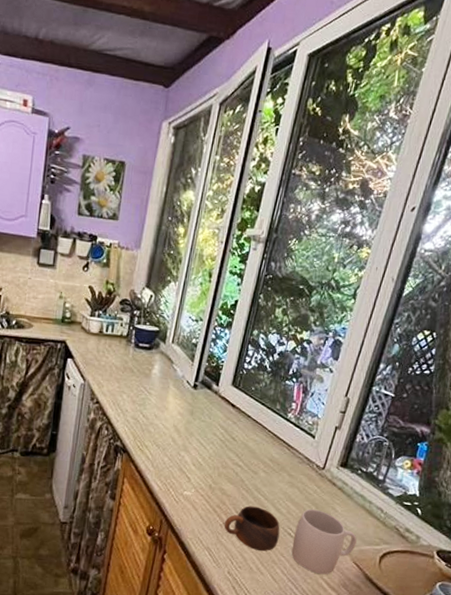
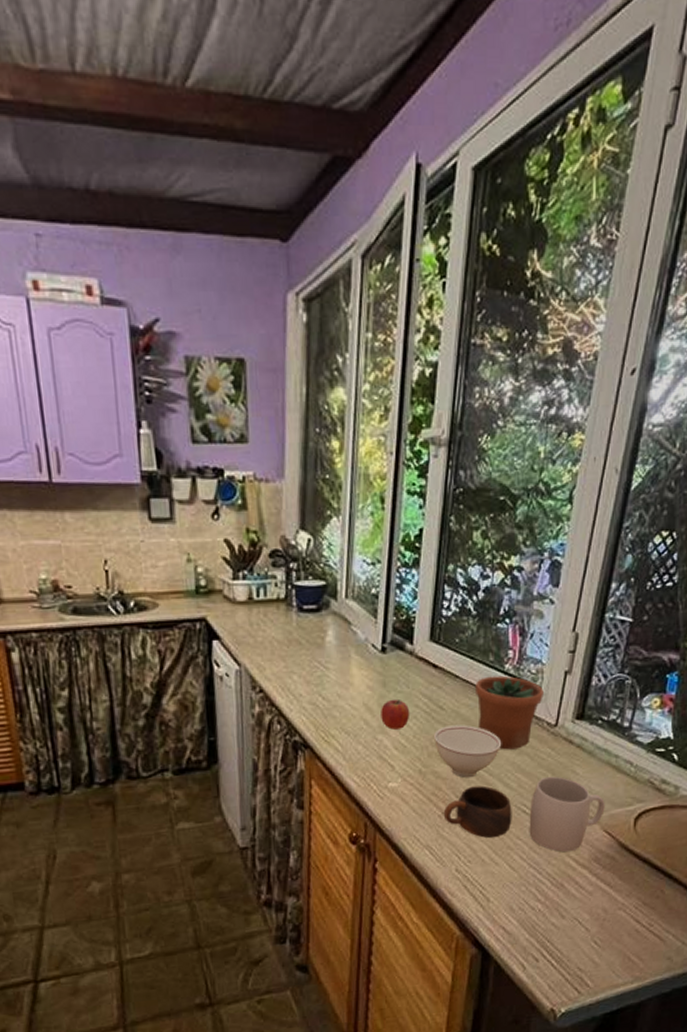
fruit: none [185,425,209,450] -> present [381,699,410,730]
bowl: none [225,454,279,499] -> present [434,724,502,778]
planter: none [260,420,317,482] -> present [476,675,543,750]

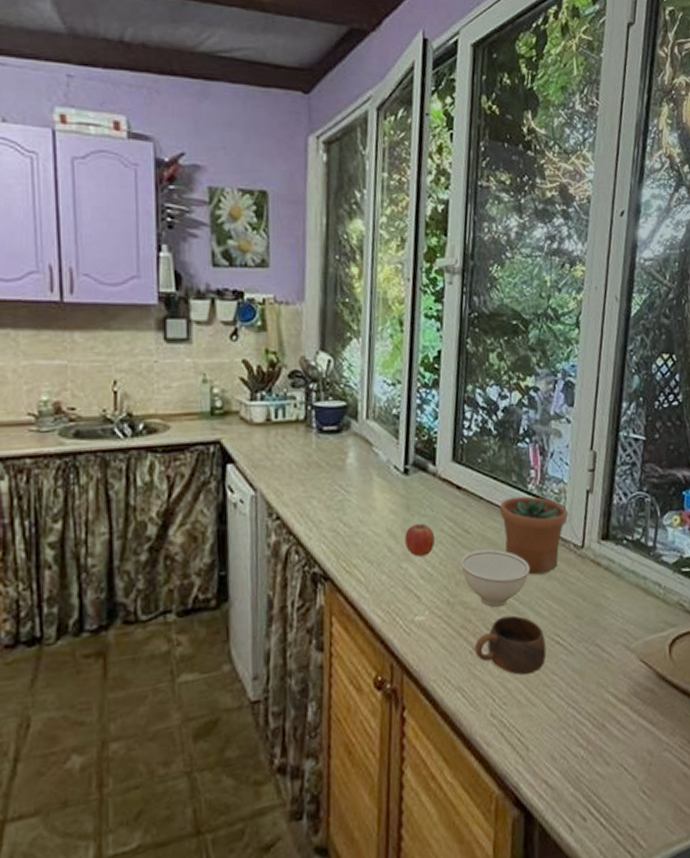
mug: present [529,776,605,853] -> none [563,601,639,688]

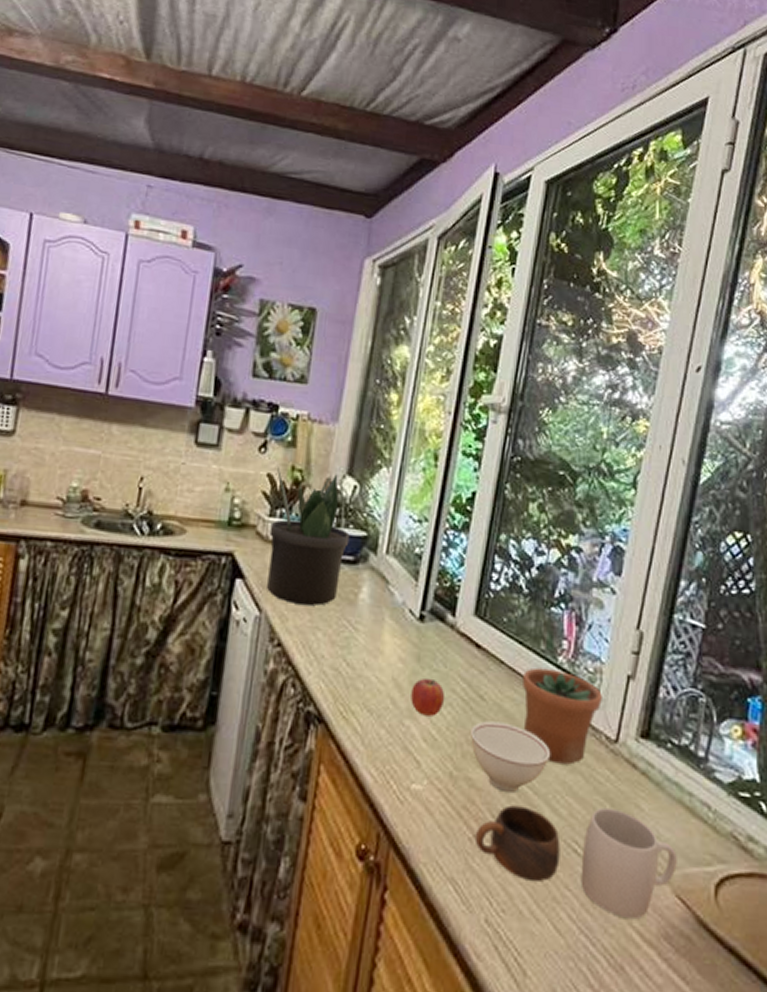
planter: none [250,350,331,479] -> present [267,465,350,606]
mug: none [563,601,639,688] -> present [580,807,677,920]

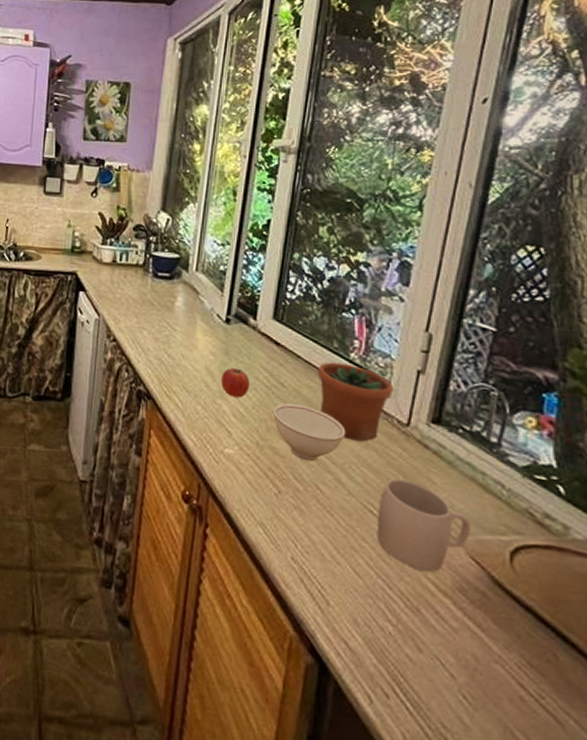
planter: present [267,465,350,606] -> none [103,206,166,311]
cup: present [474,805,561,881] -> none [280,470,357,533]

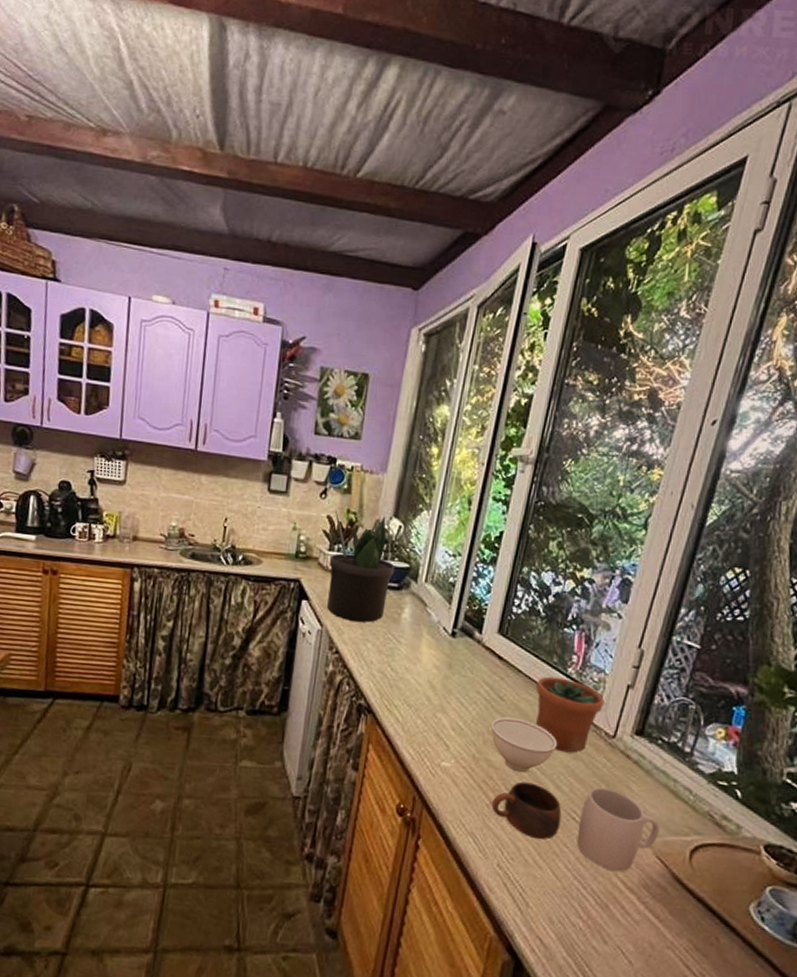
planter: none [103,206,166,311] -> present [327,509,395,623]
fruit: present [221,367,250,398] -> none [442,681,471,712]
cup: none [280,470,357,533] -> present [491,781,562,840]

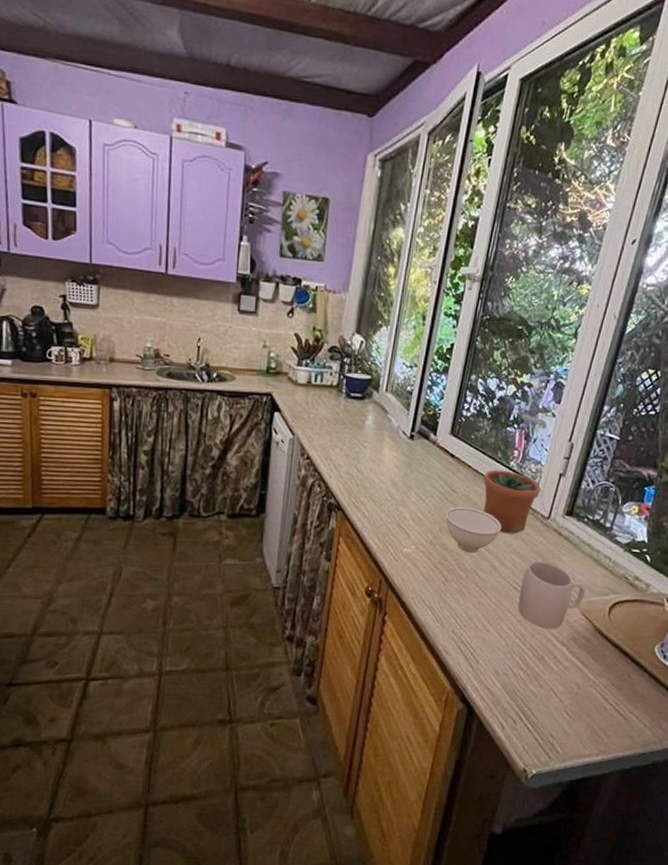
planter: present [327,509,395,623] -> none [298,327,358,430]
cup: present [491,781,562,840] -> none [446,561,506,607]

